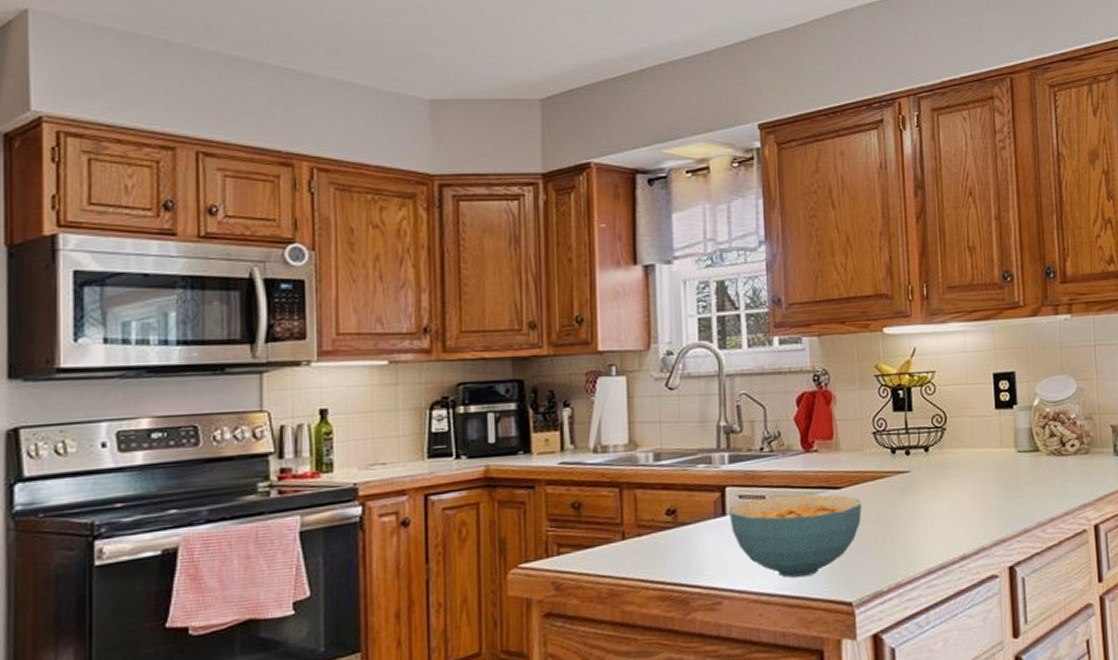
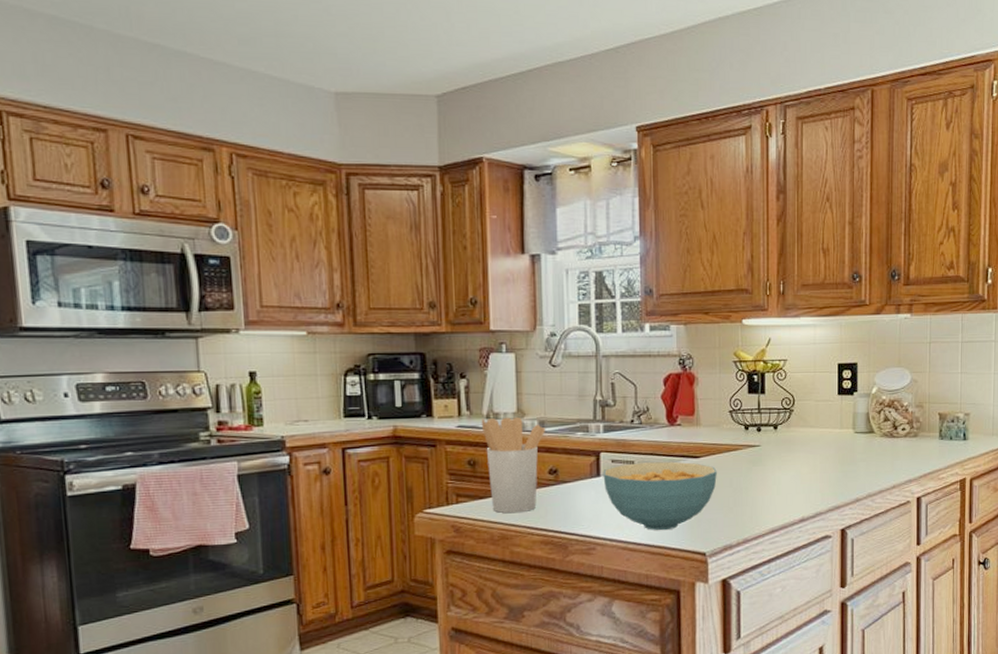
utensil holder: none [587,449,663,565] -> present [481,416,546,514]

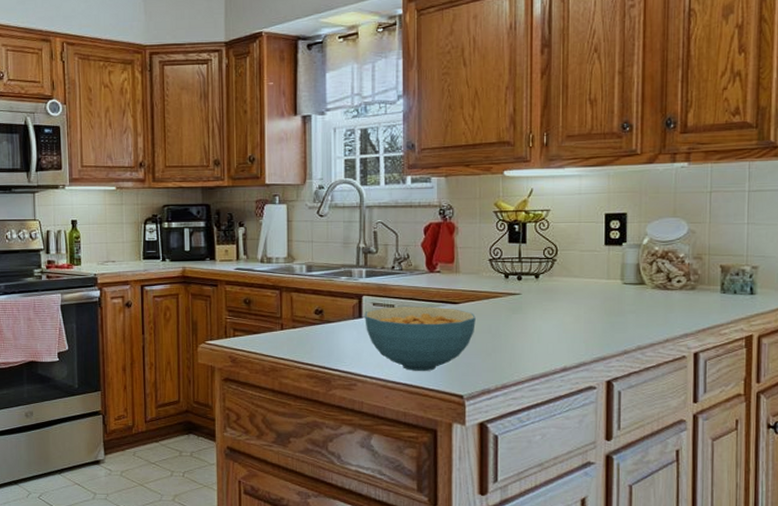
utensil holder: present [481,416,546,514] -> none [256,261,313,348]

